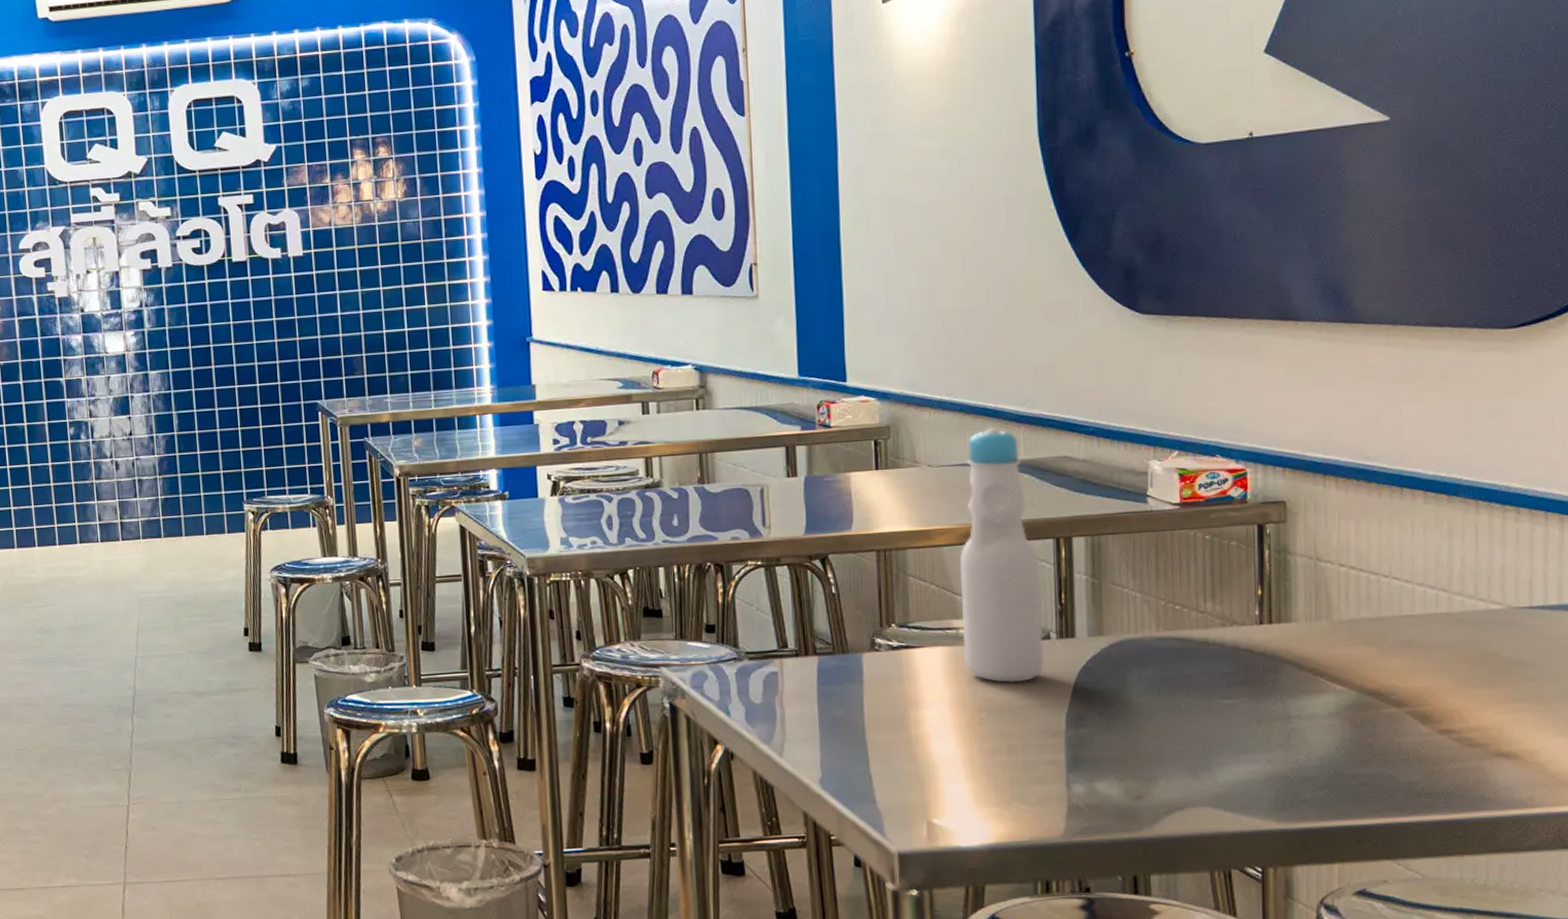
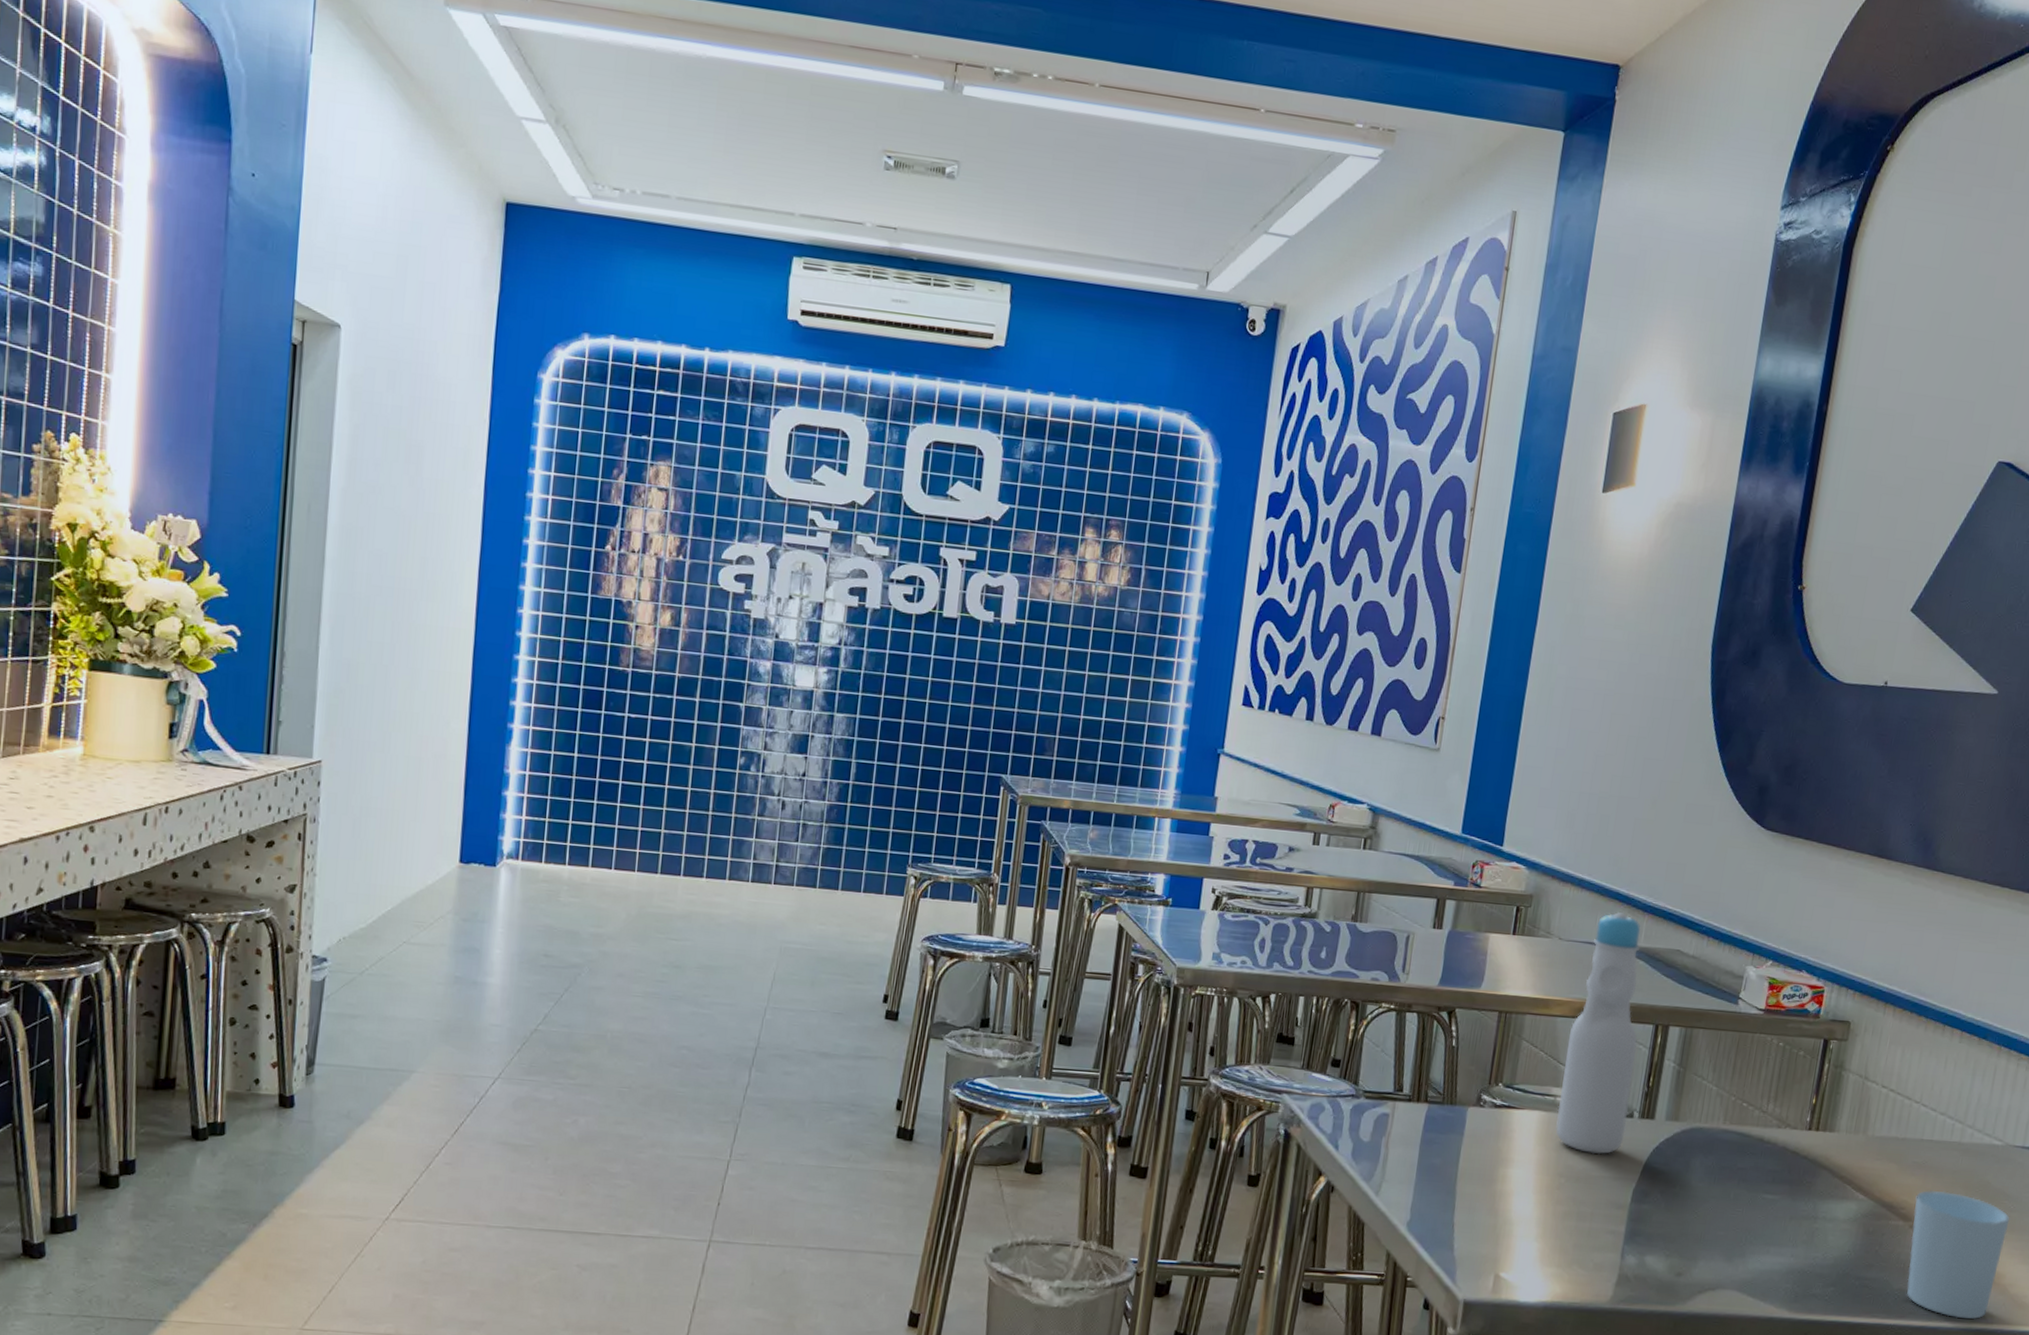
cup: none [1407,668,1531,807] -> present [1907,1190,2010,1319]

